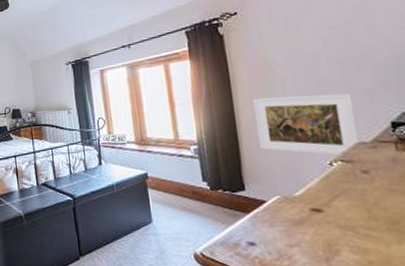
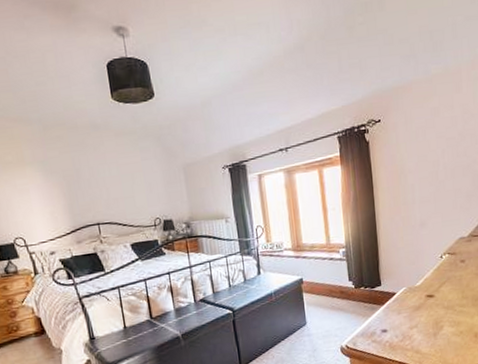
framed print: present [252,93,359,156] -> none [389,196,460,250]

